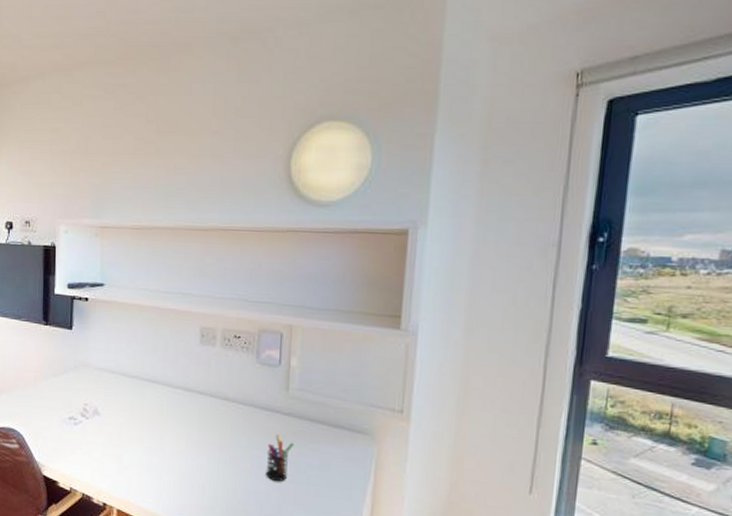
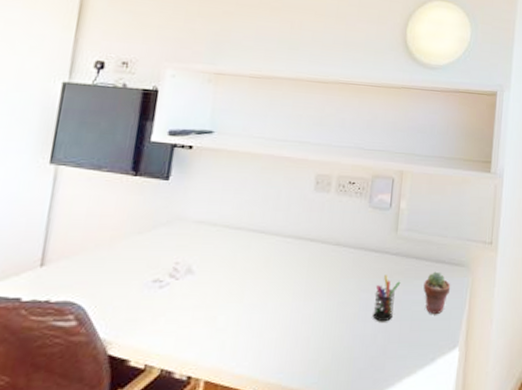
potted succulent: none [320,436,352,482] -> present [423,271,451,314]

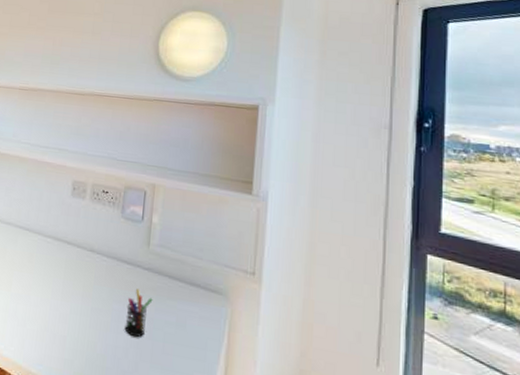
potted succulent: present [423,271,451,314] -> none [176,294,207,342]

